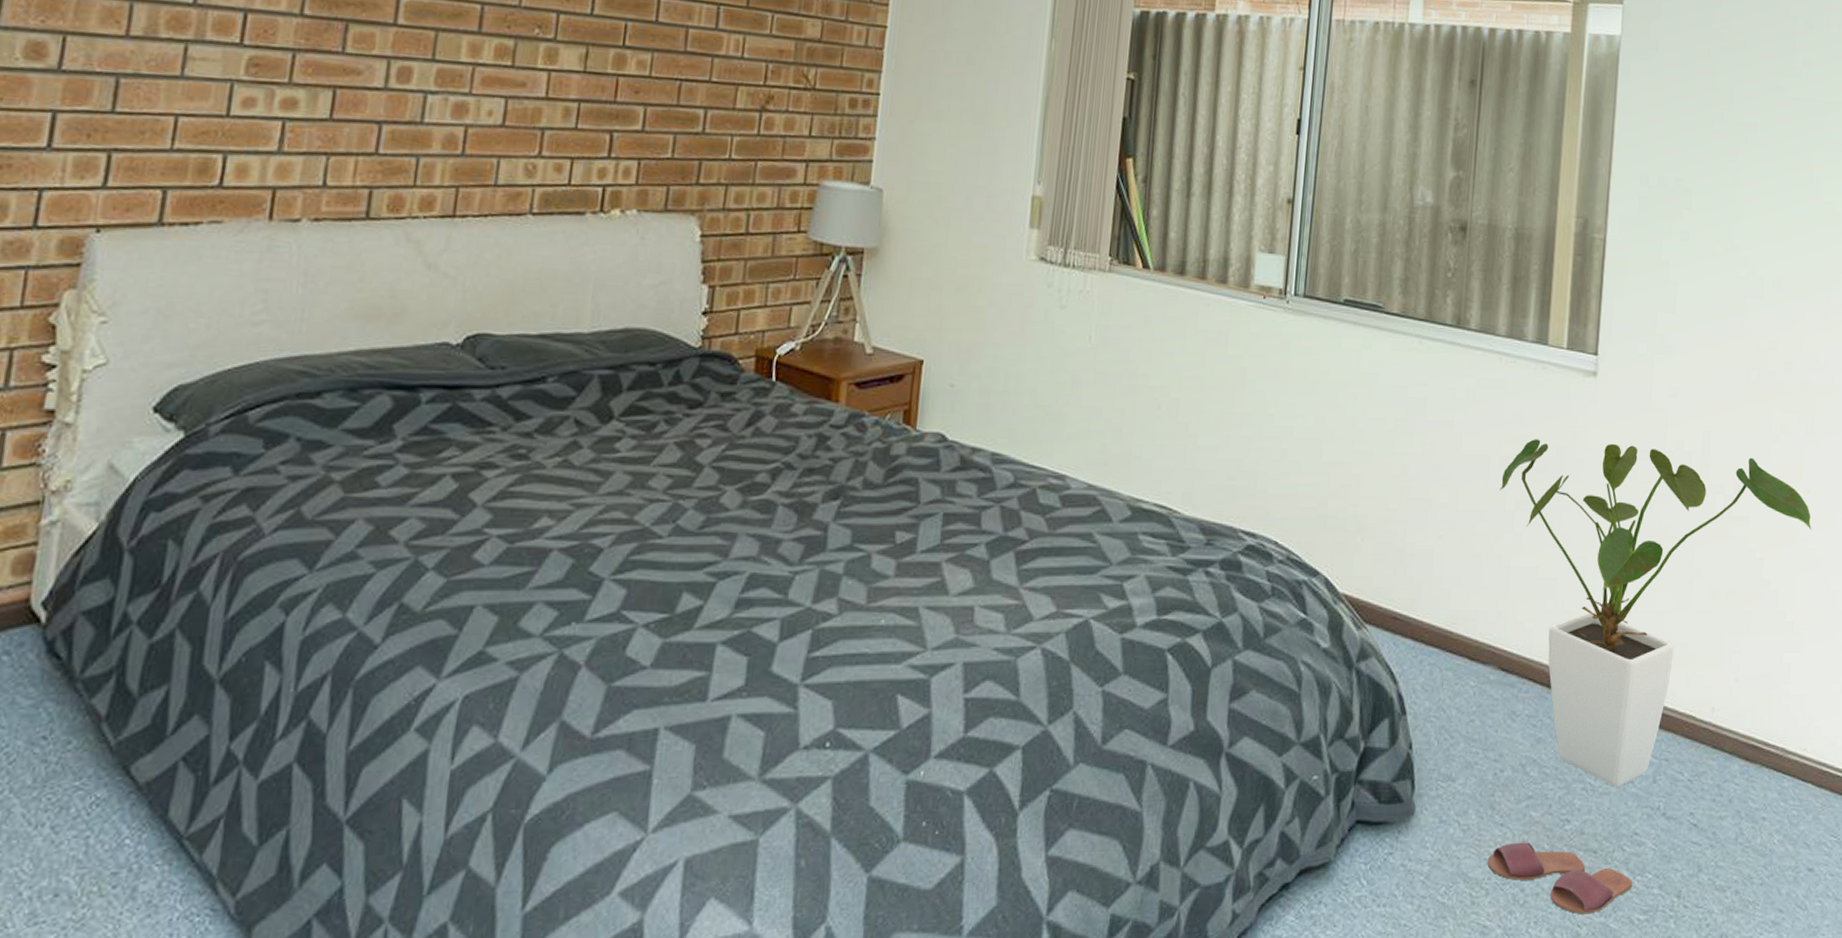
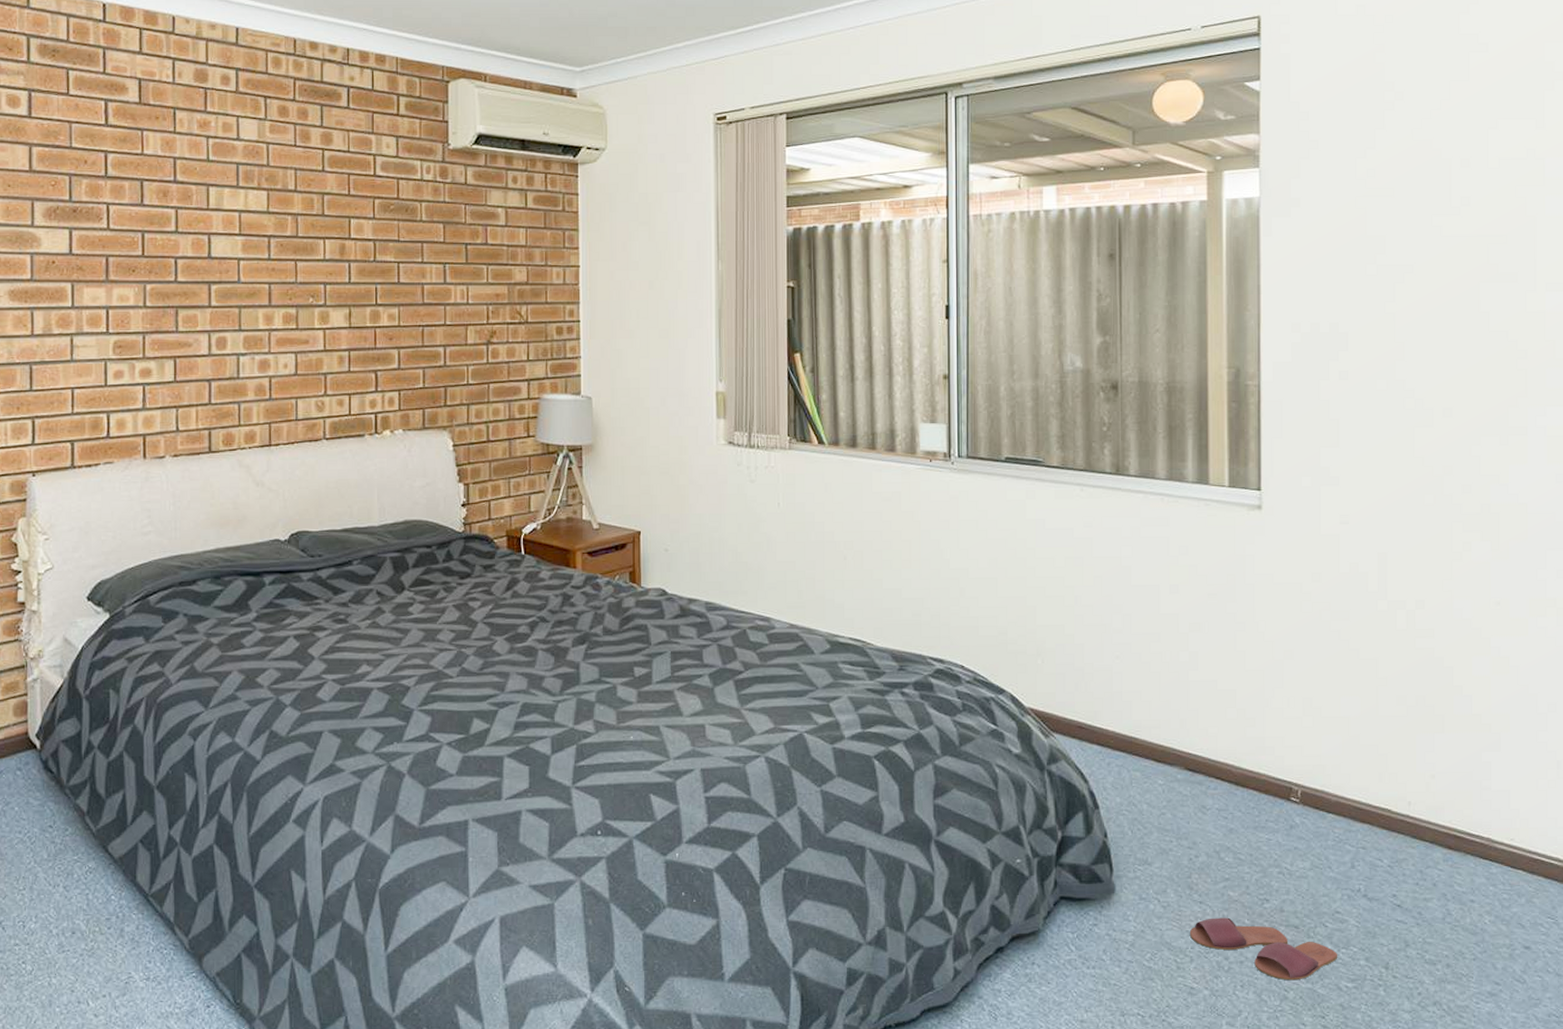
house plant: present [1500,439,1812,787] -> none [1172,568,1505,871]

